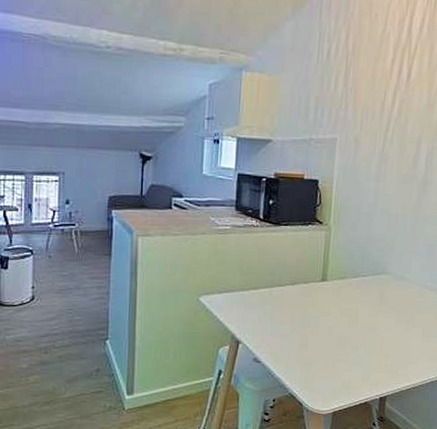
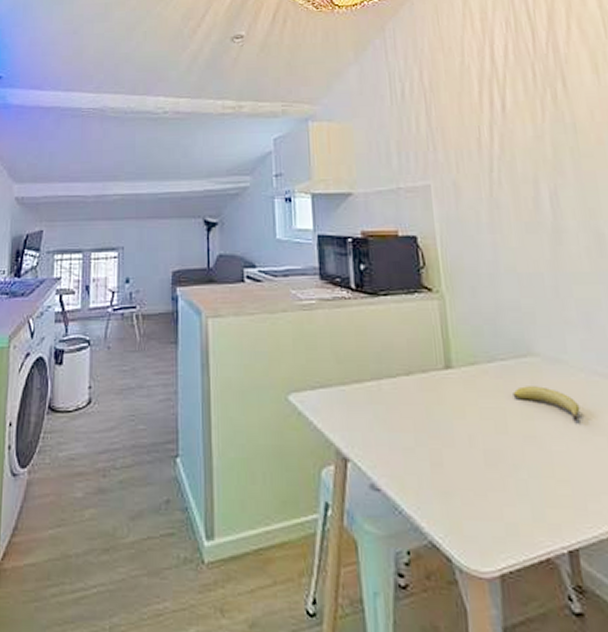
fruit: none [366,295,410,319] -> present [513,386,580,422]

